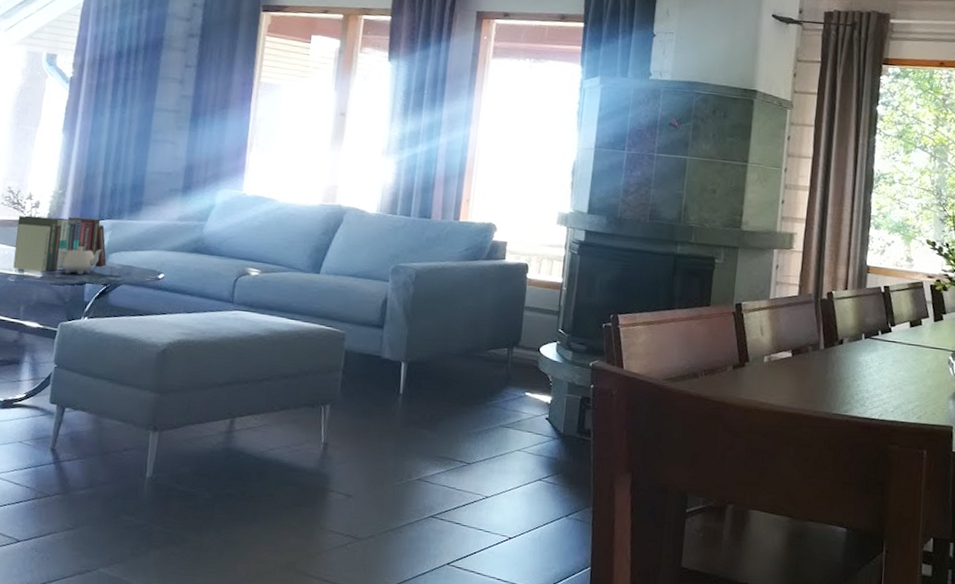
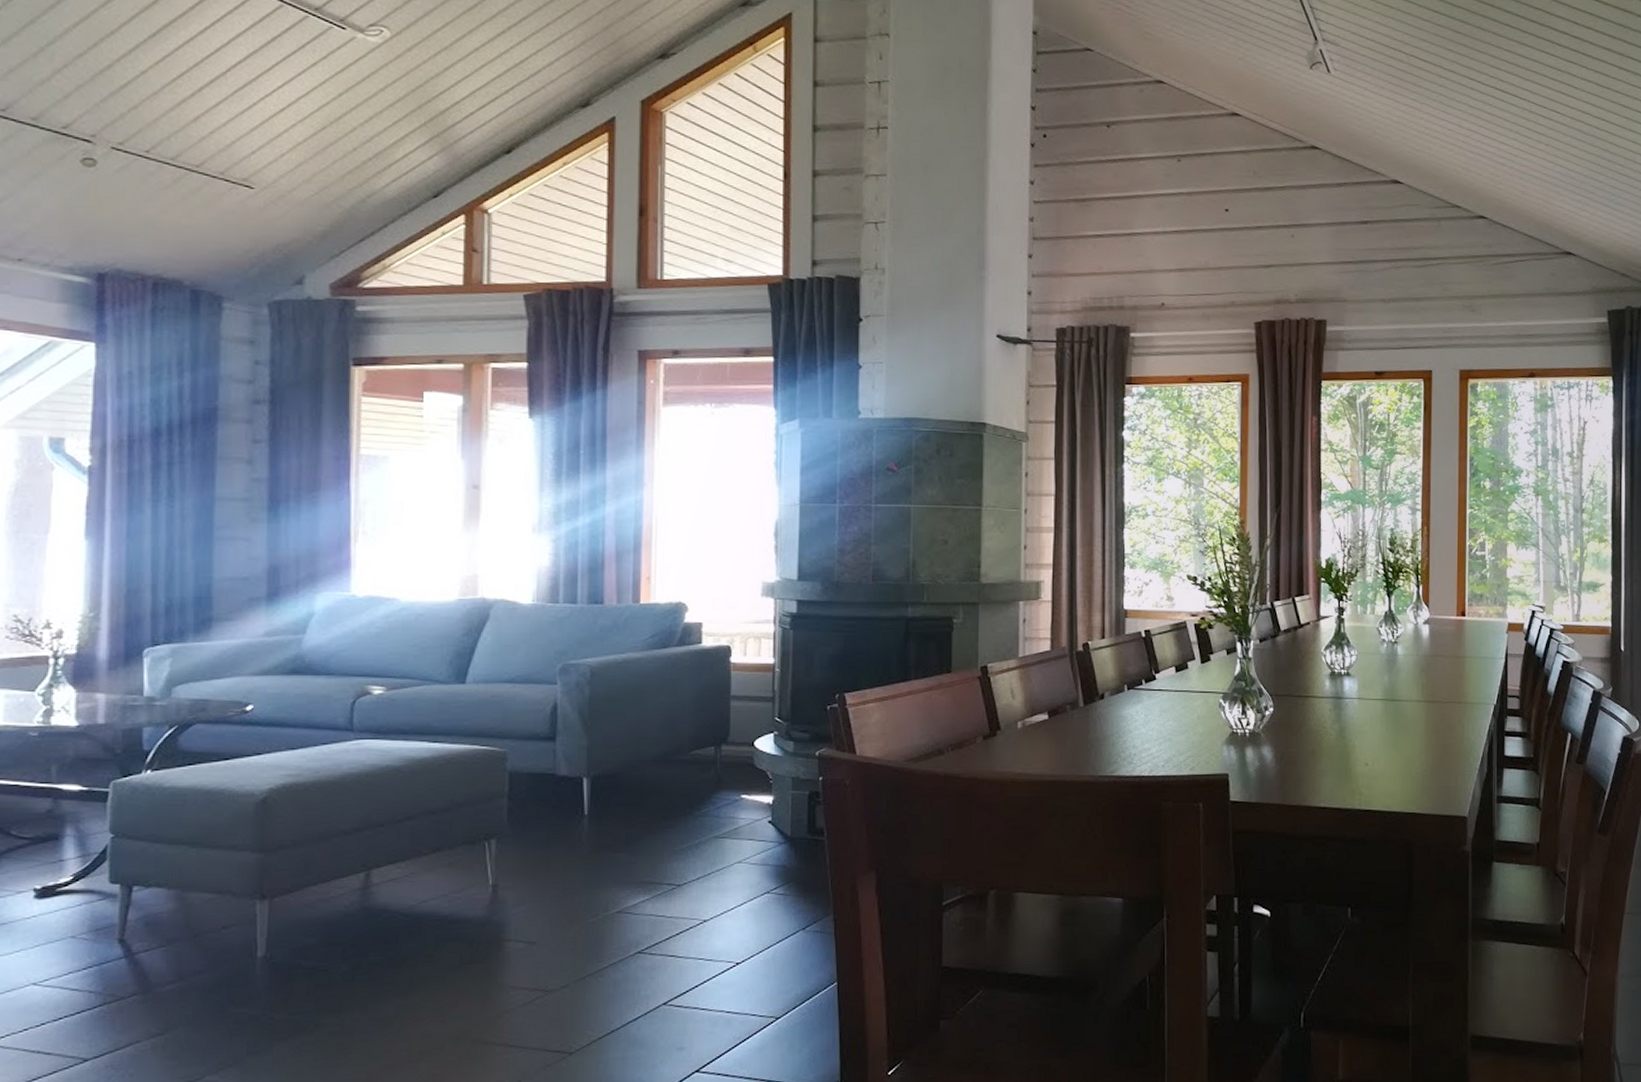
books: present [13,215,107,272] -> none [33,644,170,720]
teapot: present [59,246,103,275] -> none [100,681,163,719]

